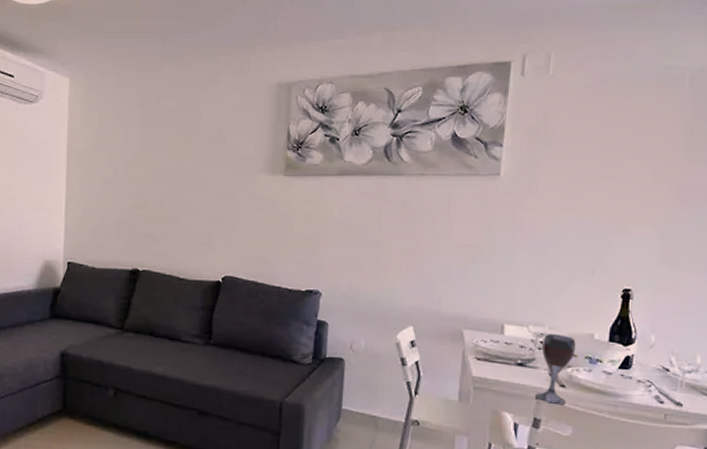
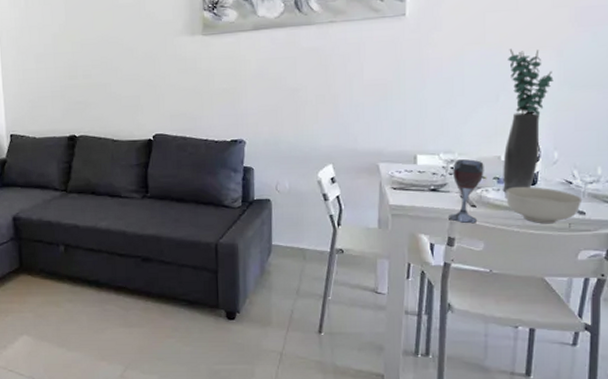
vase: none [595,221,653,382] -> present [503,49,554,199]
bowl: none [598,368,680,413] -> present [506,186,583,224]

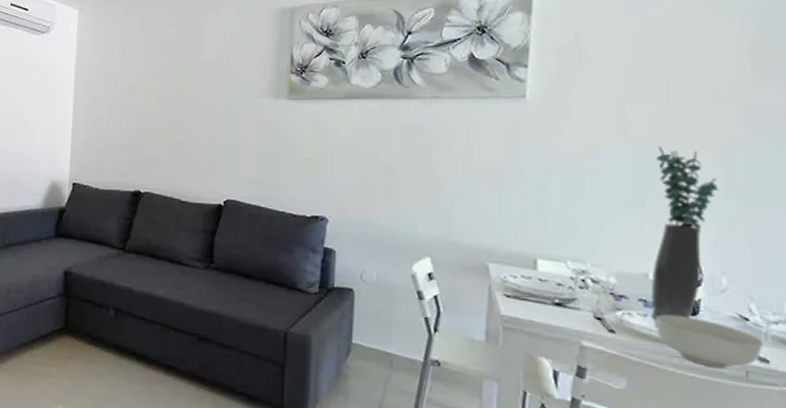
cup: present [449,159,484,224] -> none [578,271,626,354]

